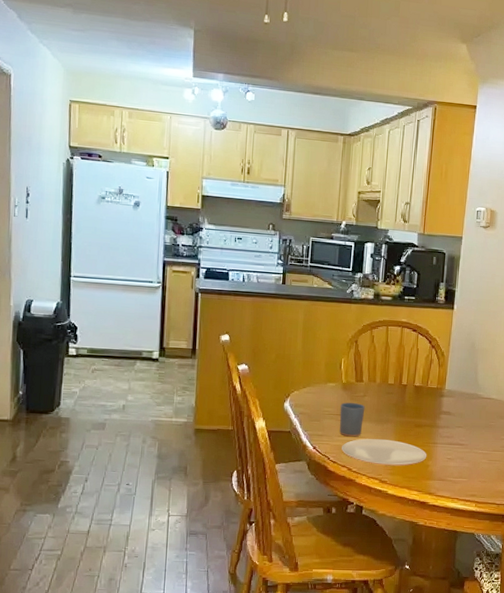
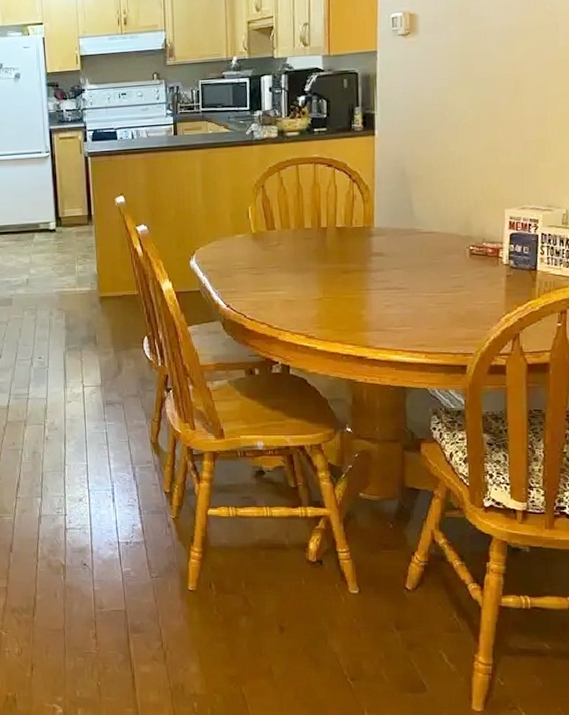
mug: present [339,402,365,437] -> none [252,253,281,291]
plate: present [342,438,427,467] -> none [259,290,360,320]

